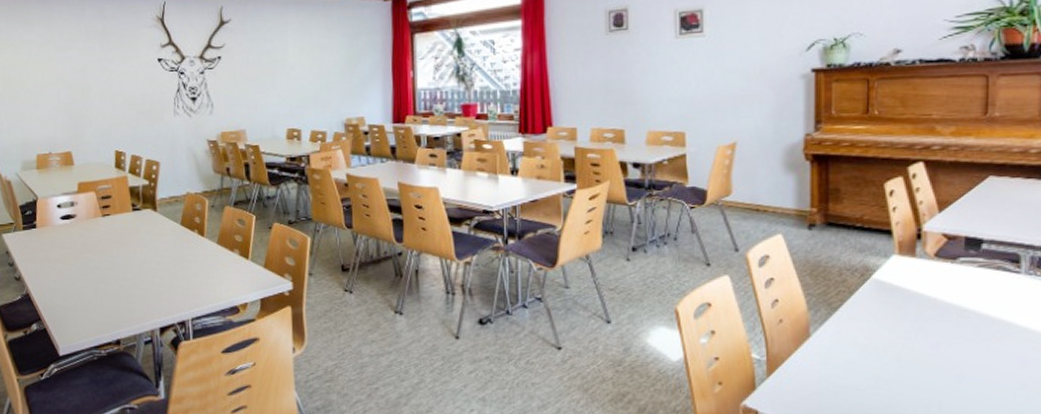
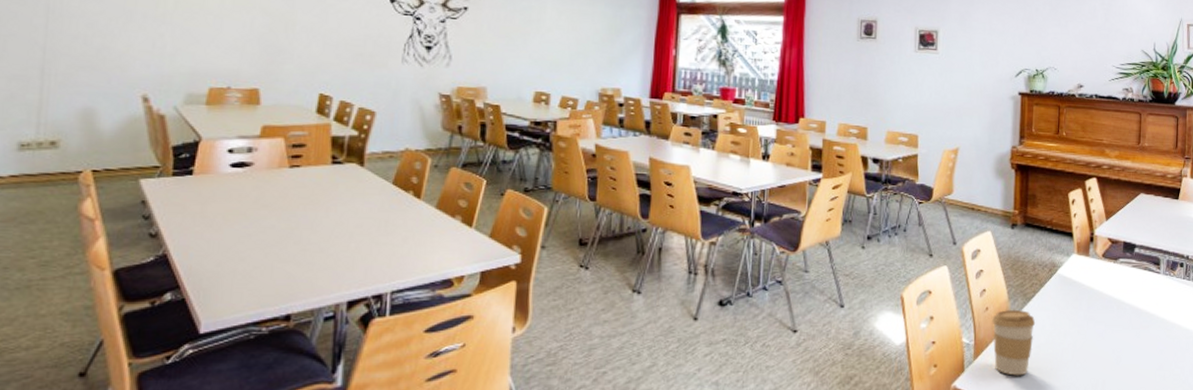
coffee cup: none [788,322,845,395] -> present [992,310,1036,376]

